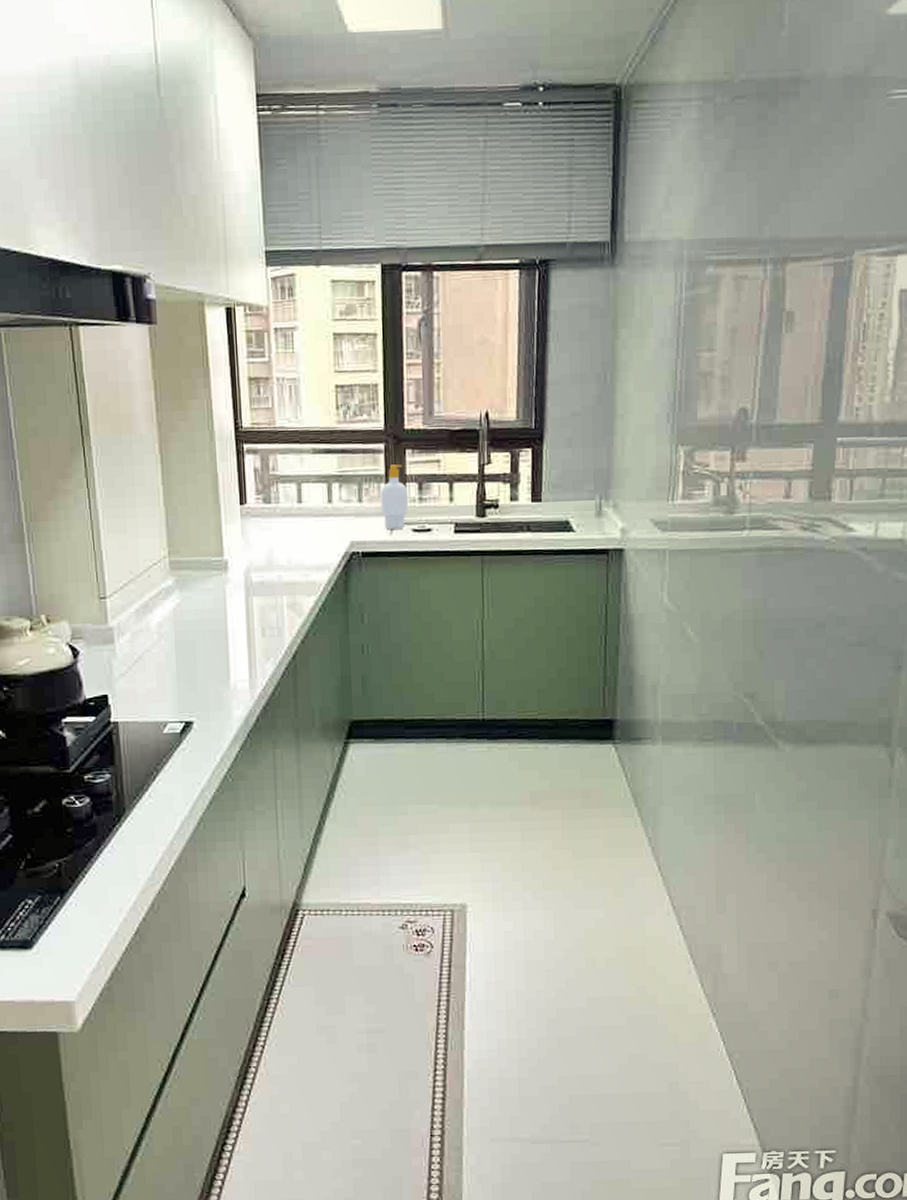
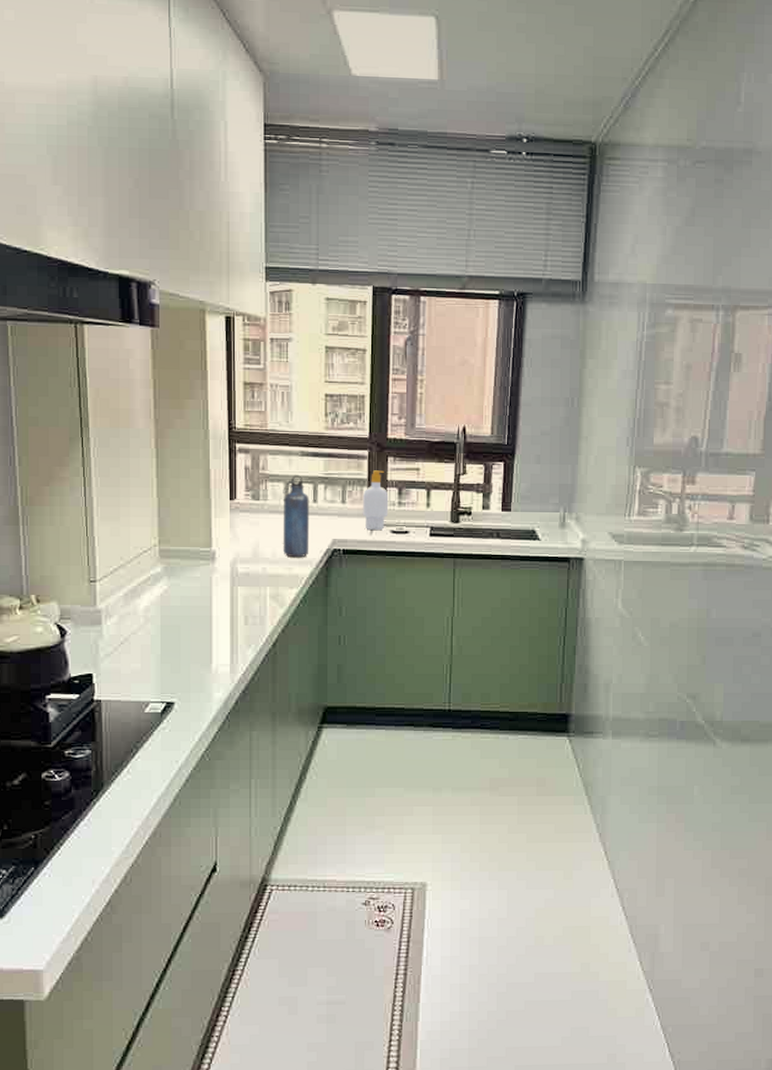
water bottle: none [295,474,326,563] -> present [283,475,310,558]

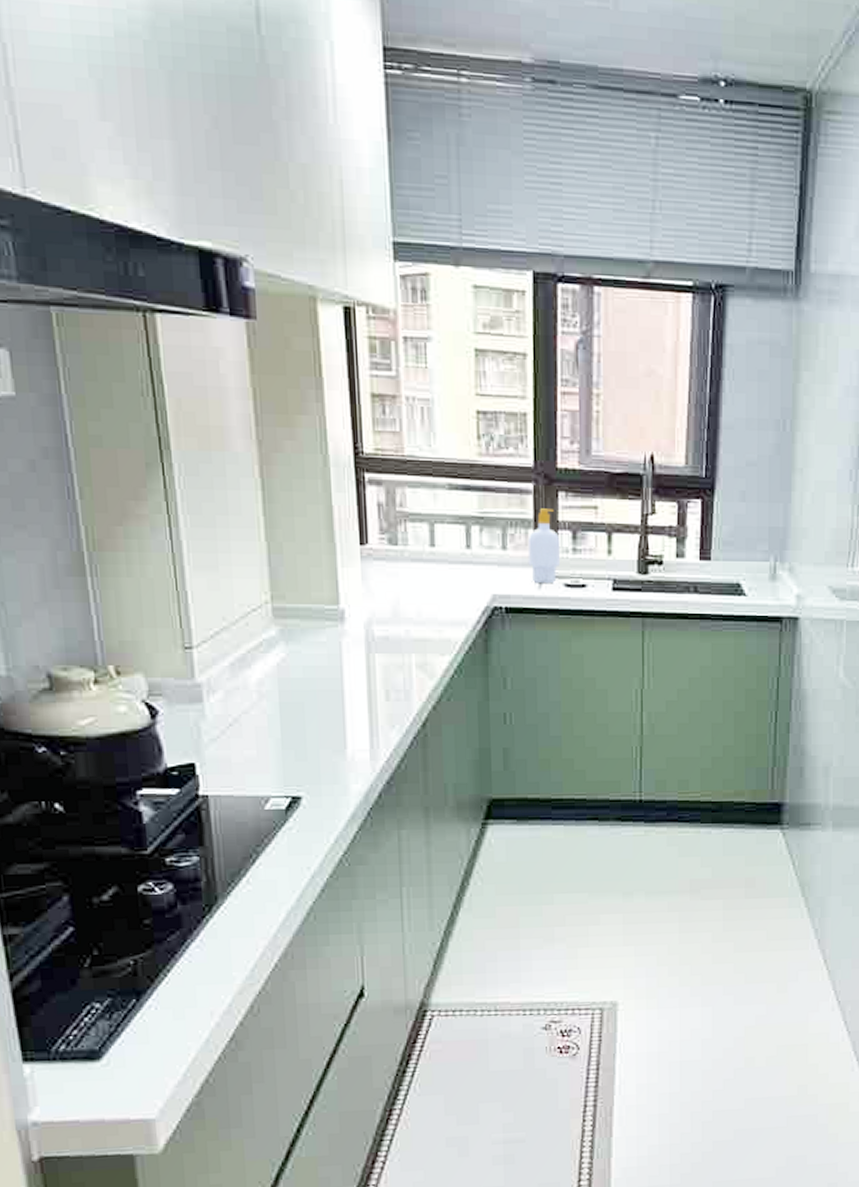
water bottle: present [283,475,310,558] -> none [427,514,463,618]

